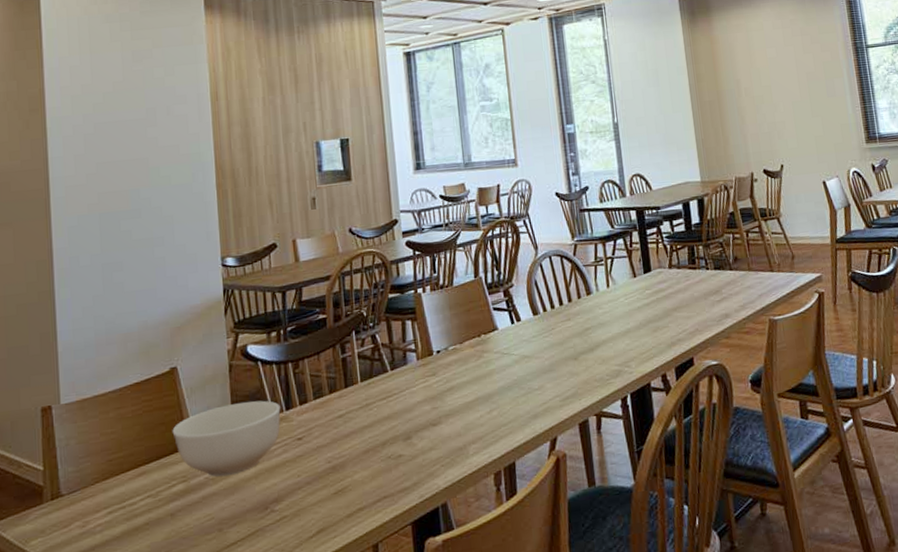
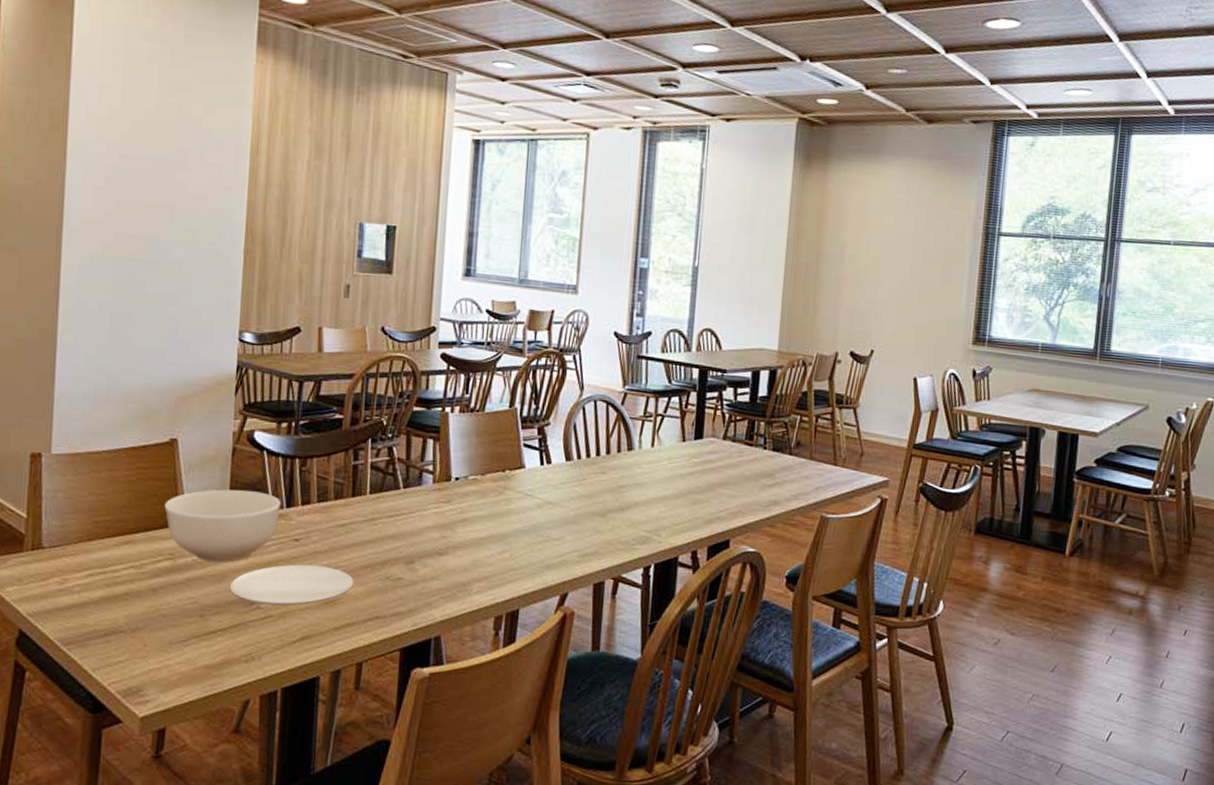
plate: none [243,458,358,508] -> present [229,564,353,606]

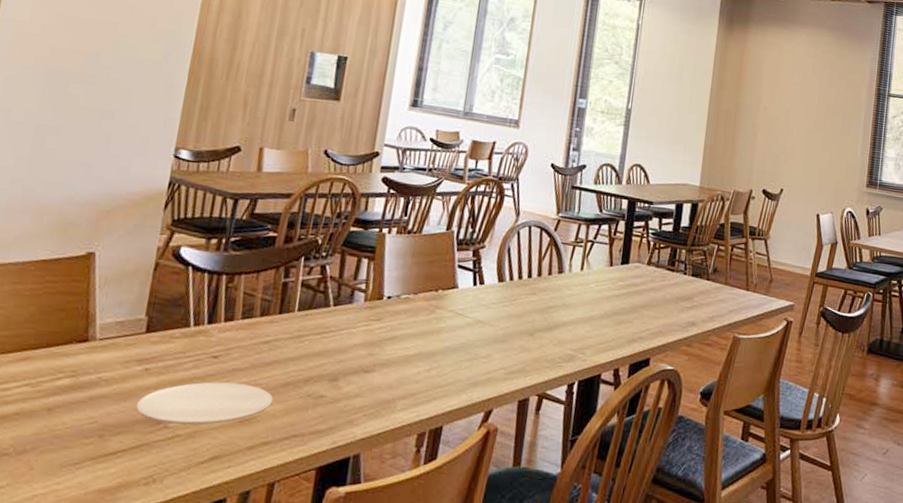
bowl: present [164,489,281,563] -> none [71,304,203,381]

